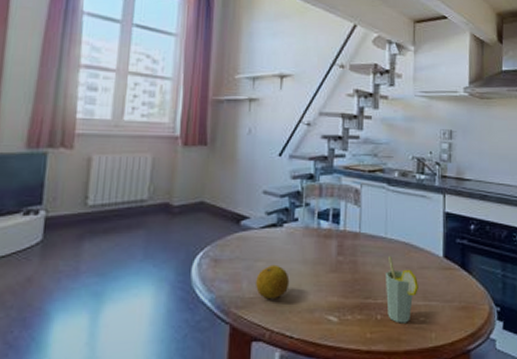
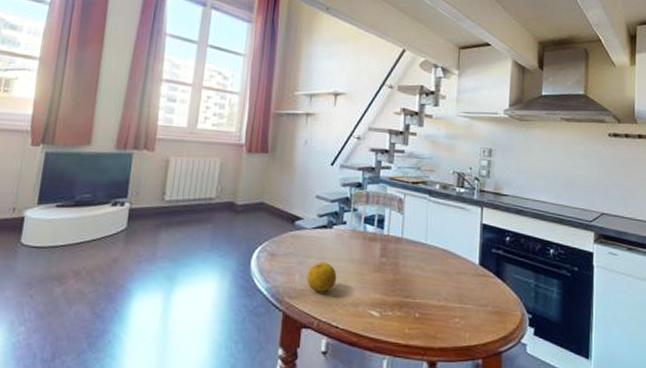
cup: present [385,255,418,324] -> none [423,260,455,323]

